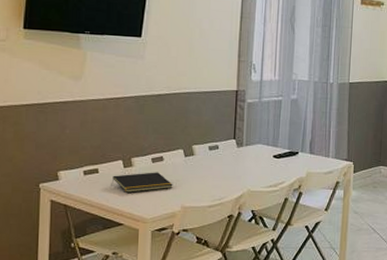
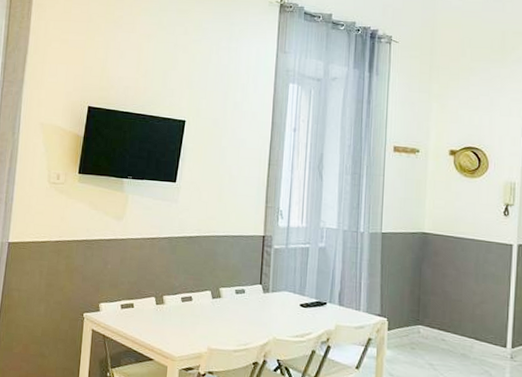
notepad: present [111,172,173,193] -> none [144,311,200,330]

